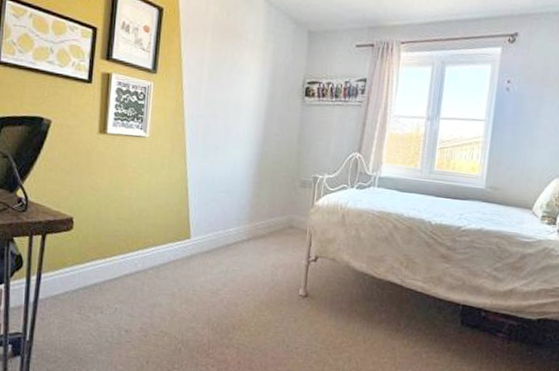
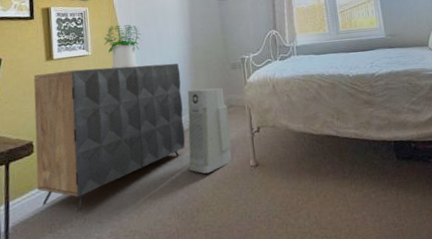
dresser: none [71,146,243,301] -> present [33,63,186,213]
potted plant: none [164,109,208,161] -> present [104,24,142,69]
air purifier: none [233,200,288,292] -> present [187,88,231,174]

